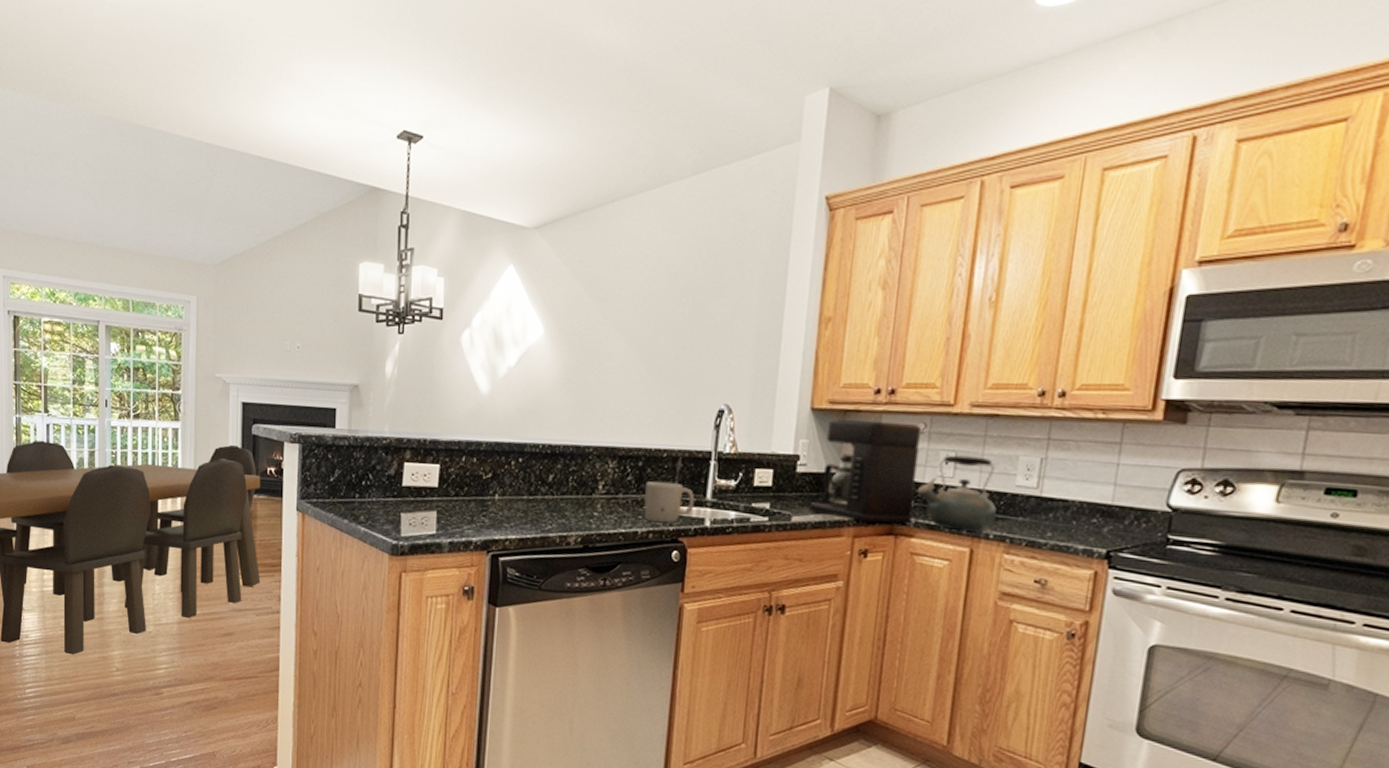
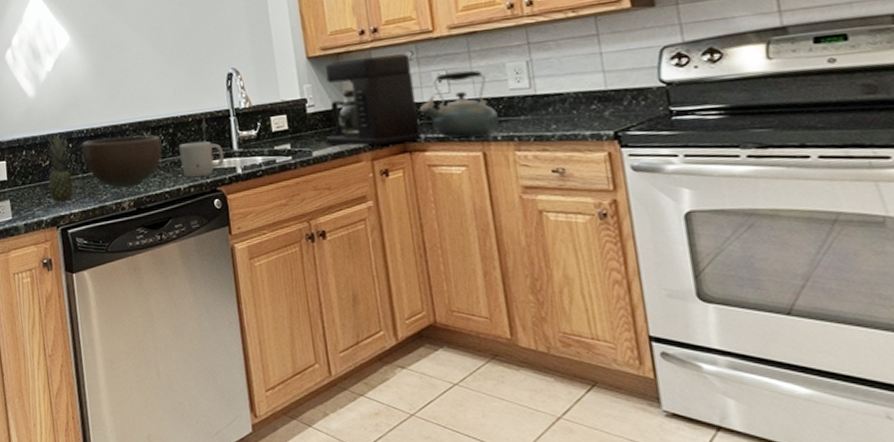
fruit: none [486,442,519,524] -> present [47,132,73,202]
bowl: none [532,457,627,521] -> present [81,135,163,188]

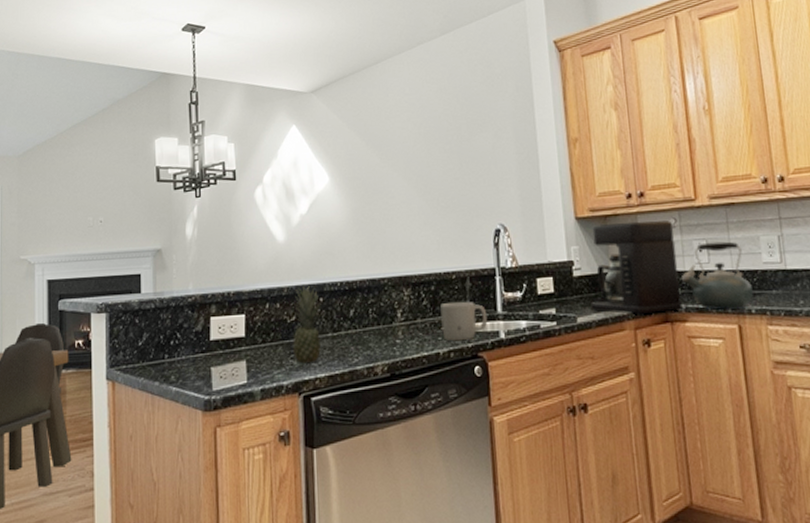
bowl: present [81,135,163,188] -> none [334,291,423,350]

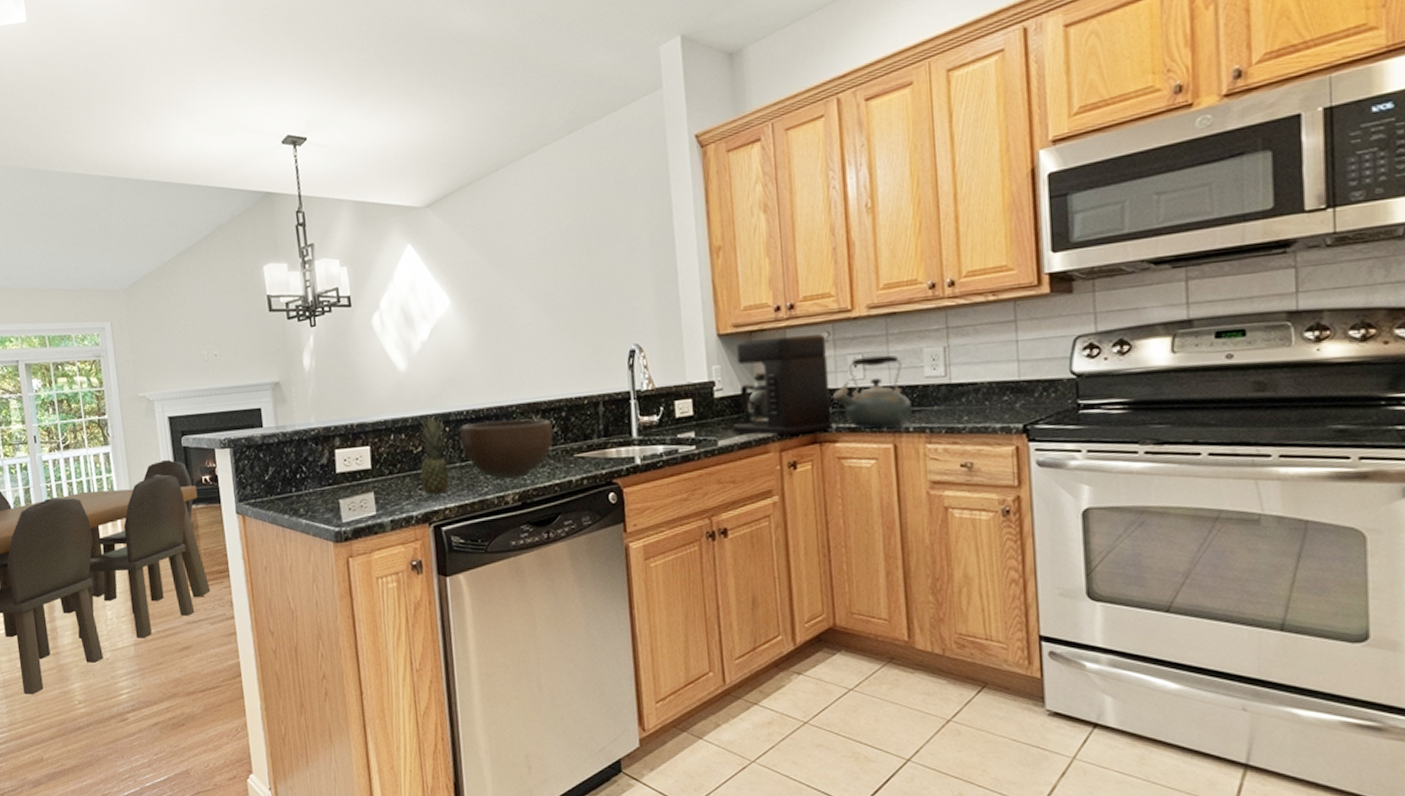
bowl: none [334,291,423,350] -> present [460,419,553,479]
mug: present [440,301,488,342] -> none [572,427,623,468]

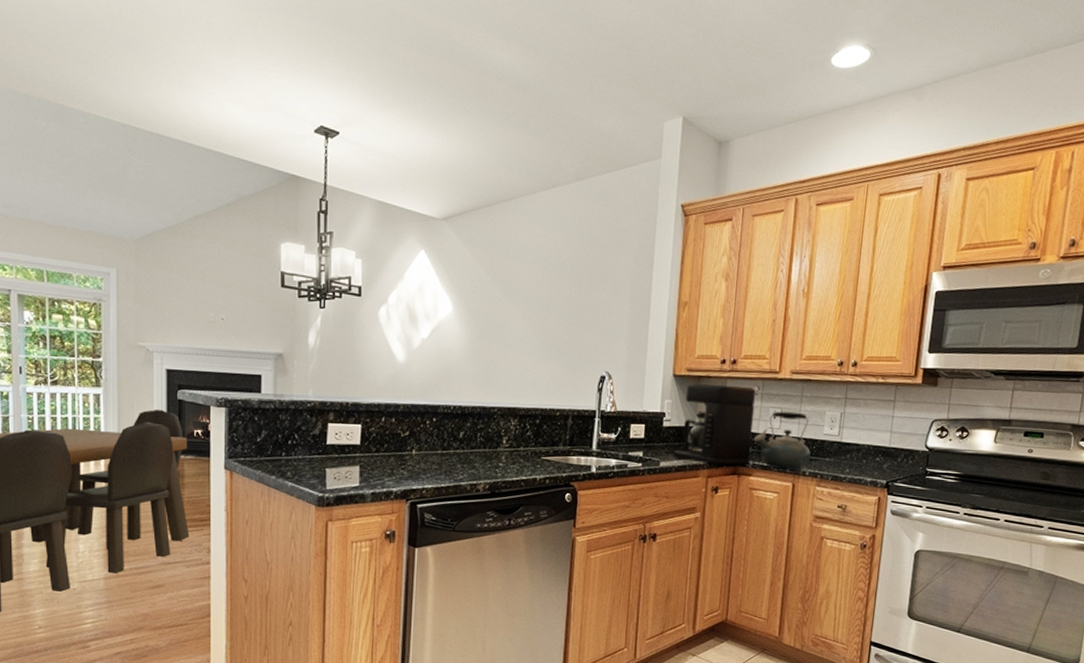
fruit: present [419,413,449,494] -> none [404,404,434,475]
bowl: present [460,419,553,479] -> none [445,417,527,471]

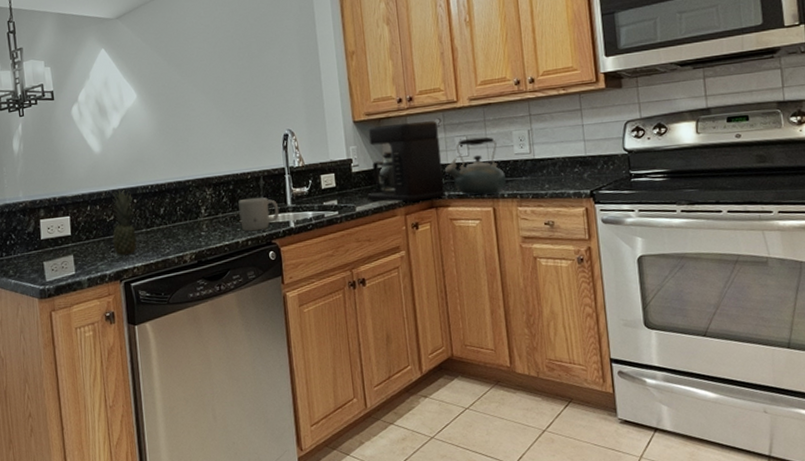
fruit: none [404,404,434,475] -> present [112,188,137,256]
mug: none [541,435,583,471] -> present [238,197,280,232]

